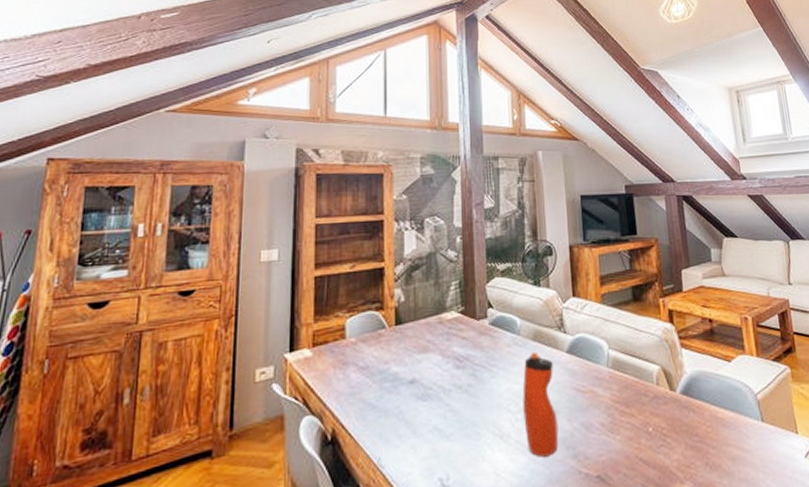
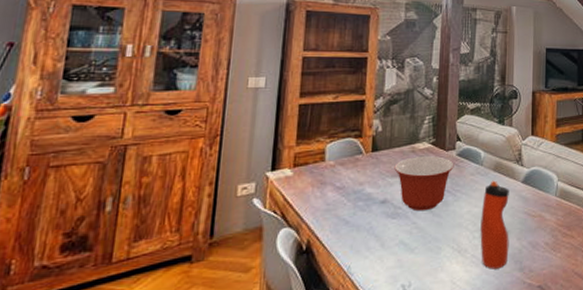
mixing bowl: none [421,327,488,391] -> present [394,156,454,211]

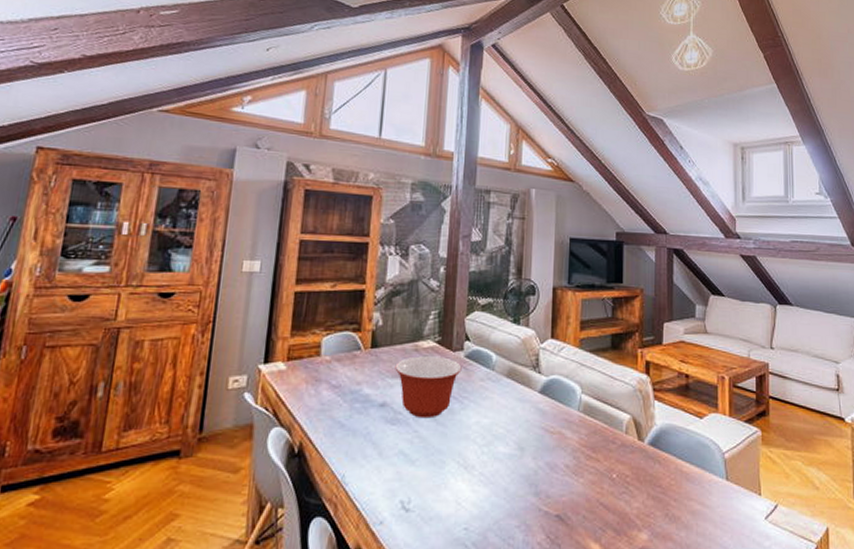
water bottle: present [480,180,509,269] -> none [489,388,524,491]

